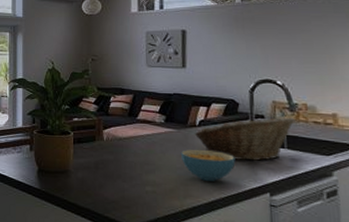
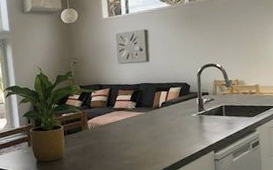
cereal bowl: present [180,149,236,181] -> none [148,125,189,149]
fruit basket: present [195,117,295,161] -> none [159,91,230,130]

